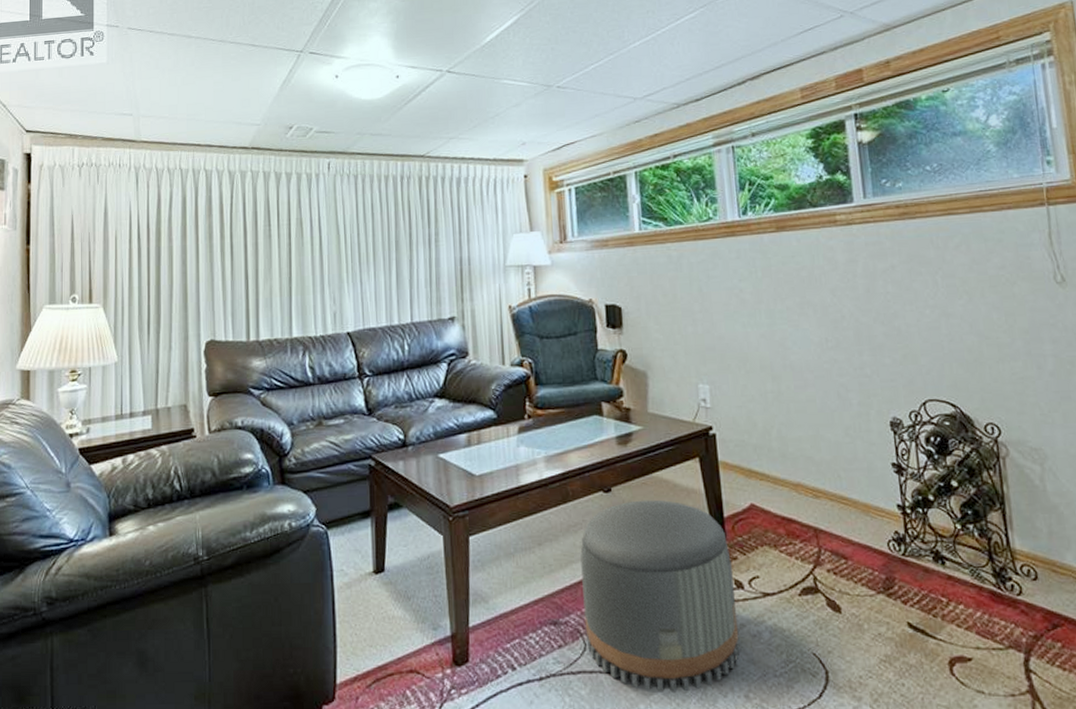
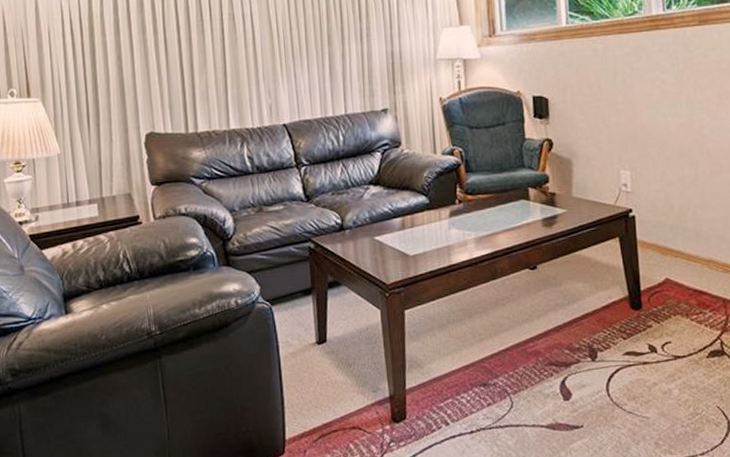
pouf: present [580,499,739,693] -> none [508,275,652,442]

